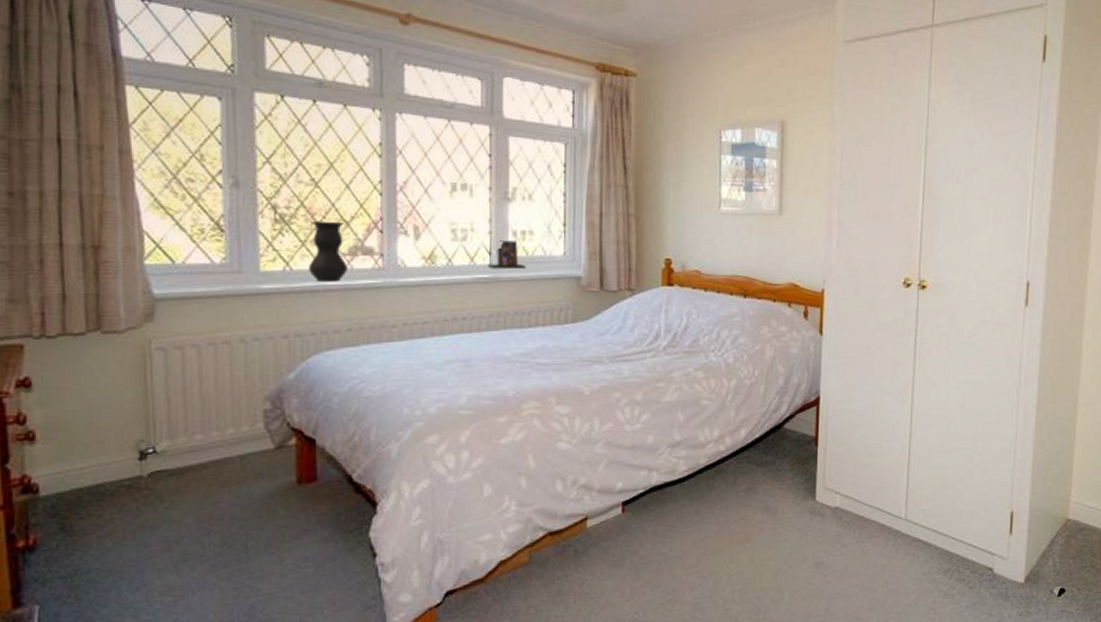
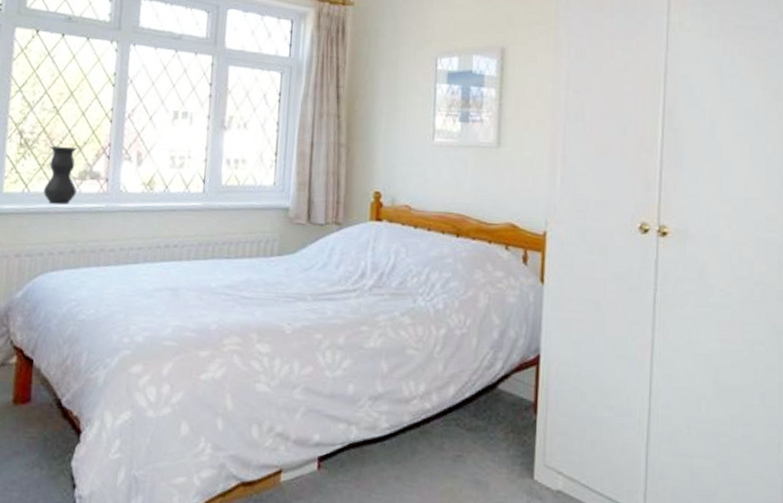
photo frame: present [488,240,526,270] -> none [201,168,237,198]

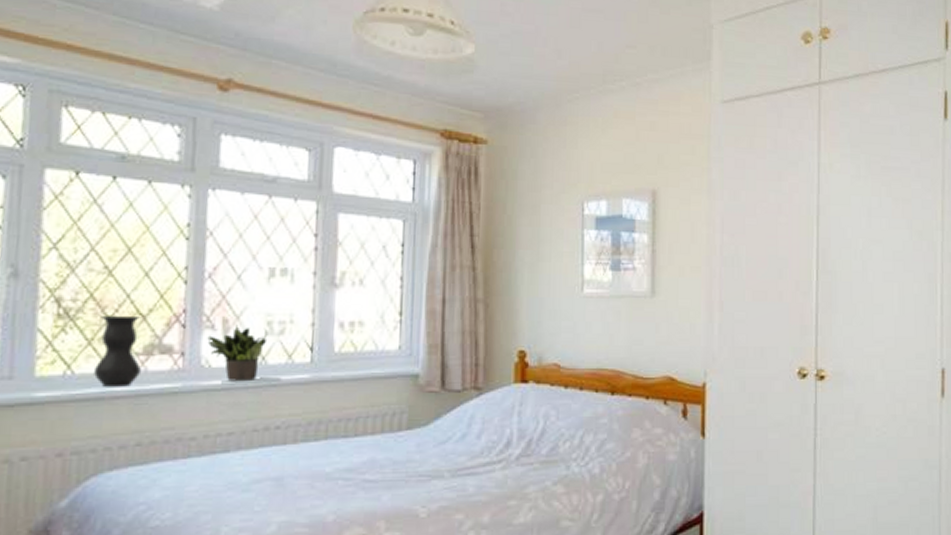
potted plant: none [125,158,171,206] -> present [207,324,268,382]

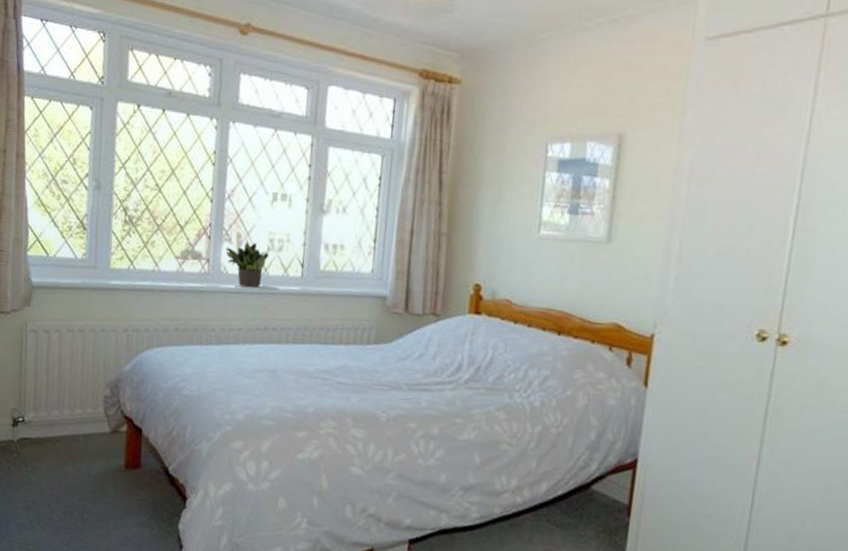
vase: present [93,315,141,388] -> none [147,225,179,283]

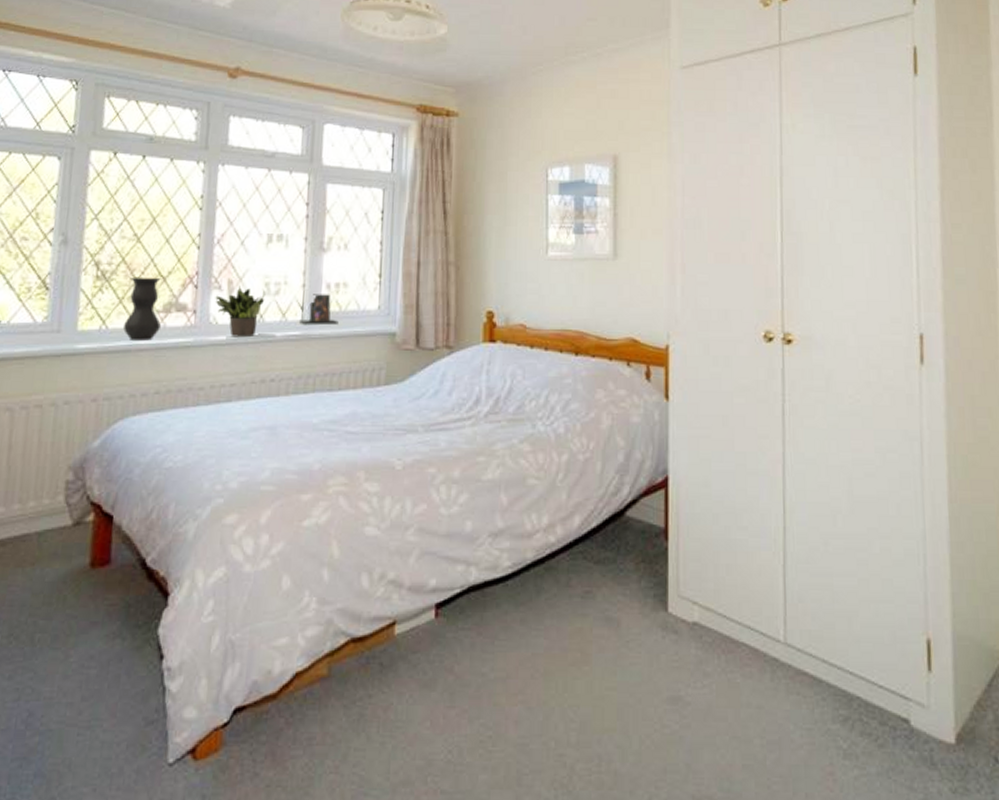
vase: none [147,225,179,283] -> present [122,277,161,342]
photo frame: none [299,253,335,284] -> present [299,294,339,326]

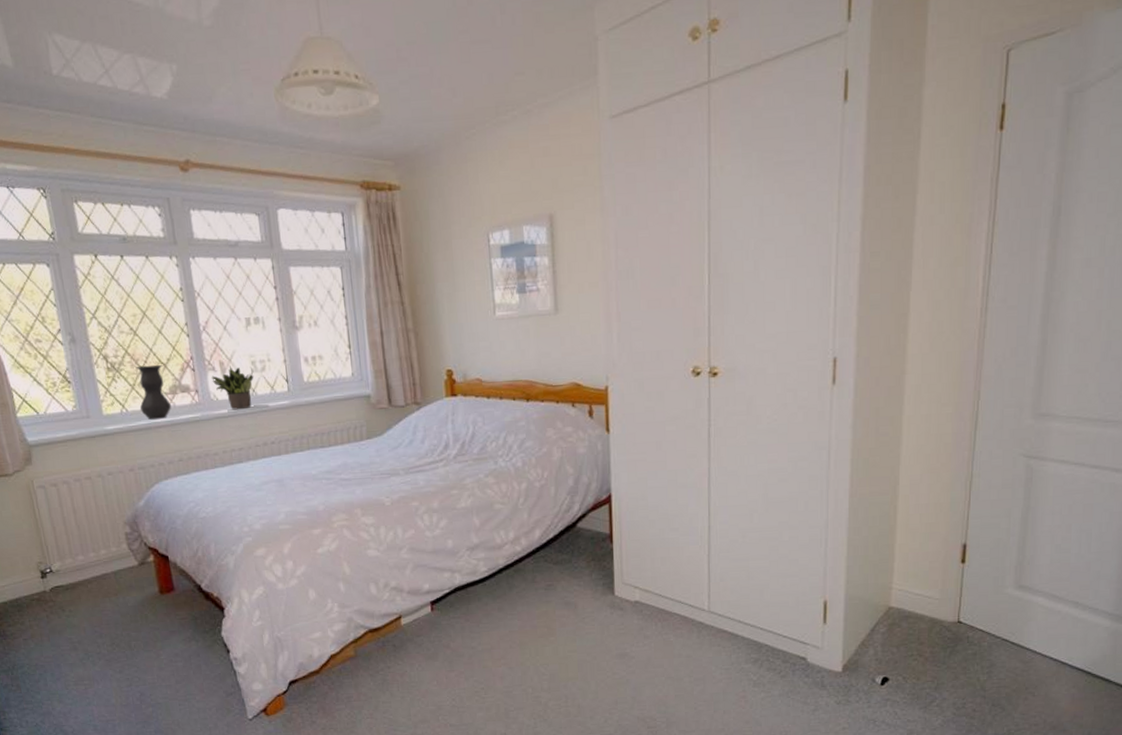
photo frame: present [299,294,339,326] -> none [287,366,320,395]

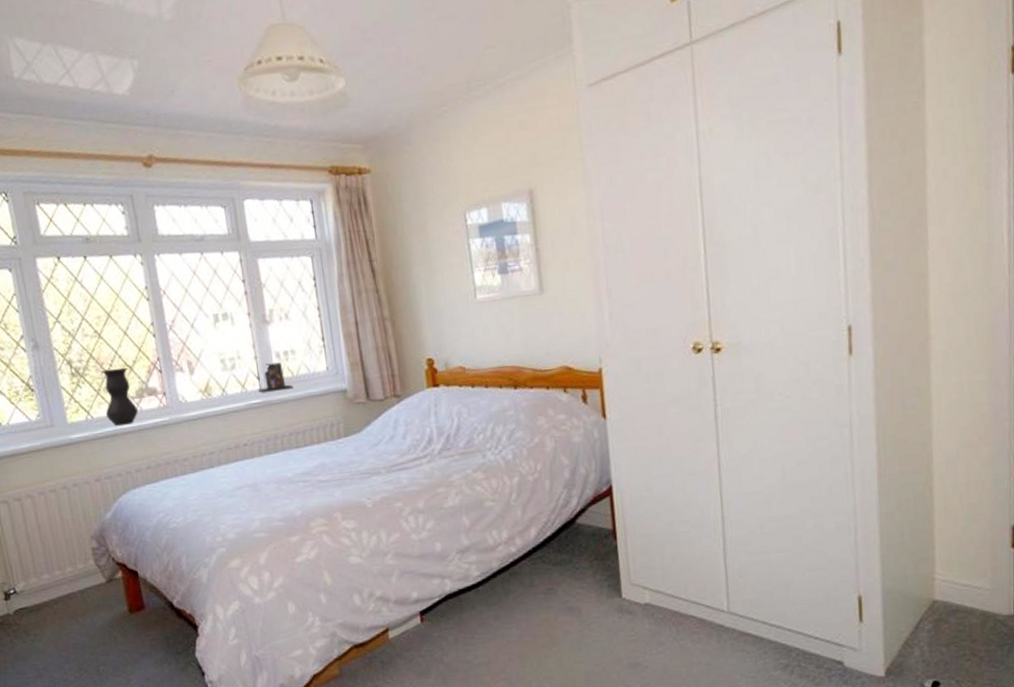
potted plant: present [211,366,254,410] -> none [179,365,224,412]
photo frame: none [287,366,320,395] -> present [258,362,293,394]

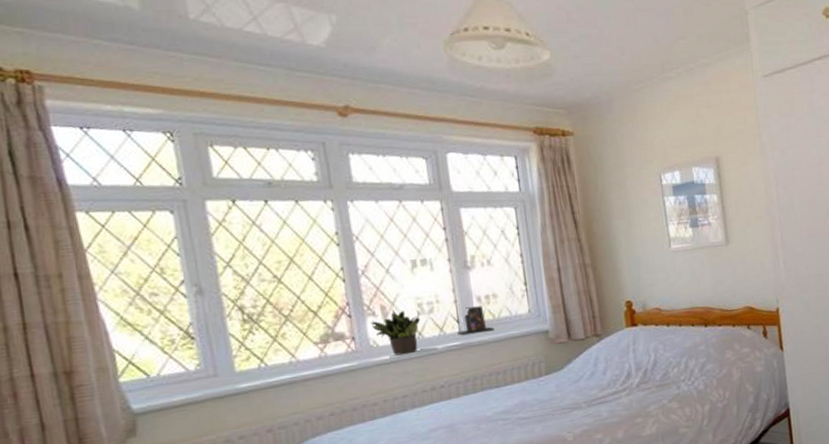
vase: present [100,367,138,427] -> none [279,313,322,374]
potted plant: none [179,365,224,412] -> present [371,309,421,356]

